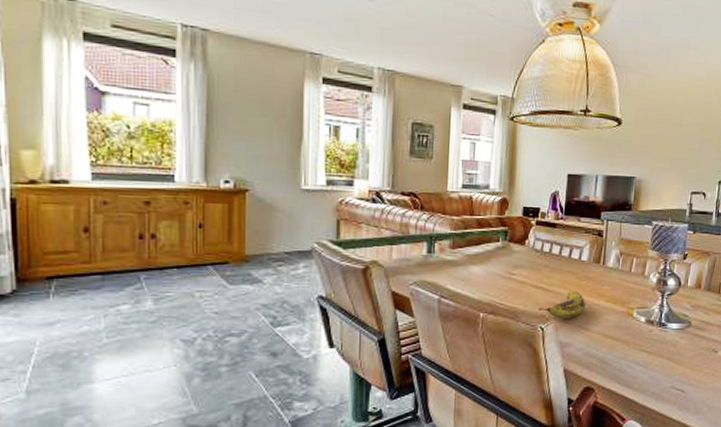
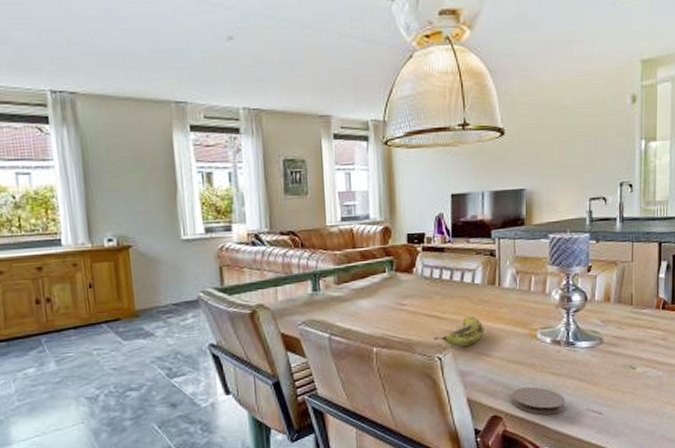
coaster: none [604,362,654,390] -> present [511,386,566,415]

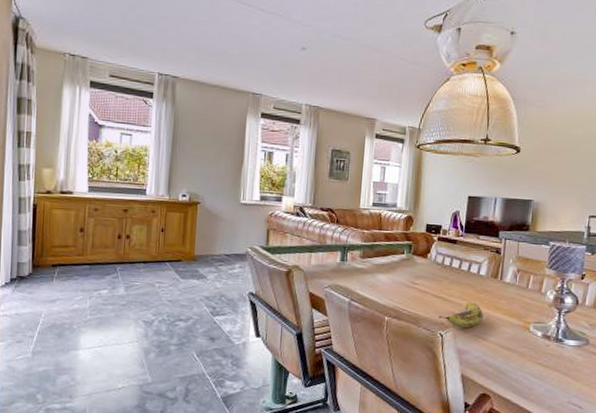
coaster: present [511,386,566,415] -> none [500,372,550,402]

